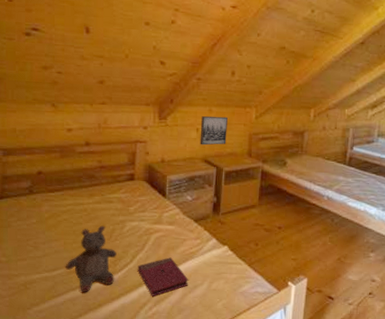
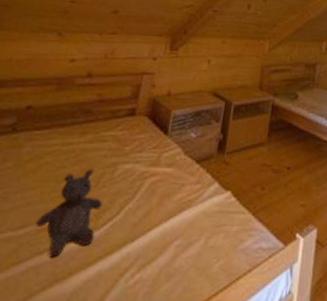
book: present [137,257,189,296] -> none [123,207,183,259]
wall art: present [200,116,228,146] -> none [210,47,241,78]

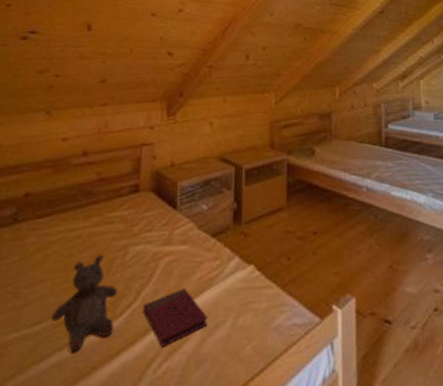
book: none [123,207,183,259] -> present [142,288,208,347]

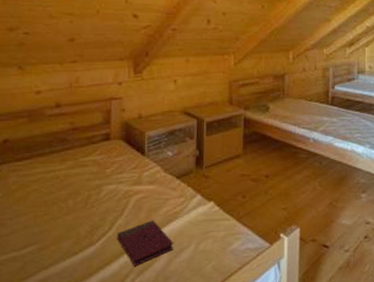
stuffed bear: present [51,254,117,353] -> none [35,192,93,271]

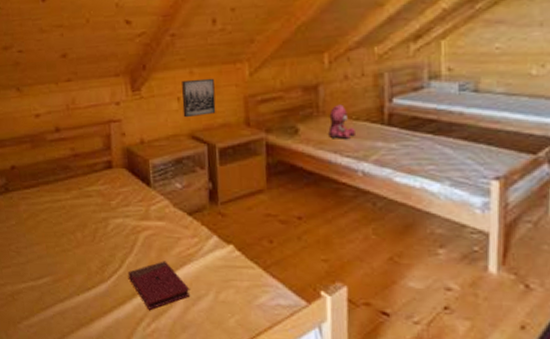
wall art: none [178,65,206,97] -> present [181,78,216,118]
teddy bear: none [290,89,309,115] -> present [328,104,355,139]

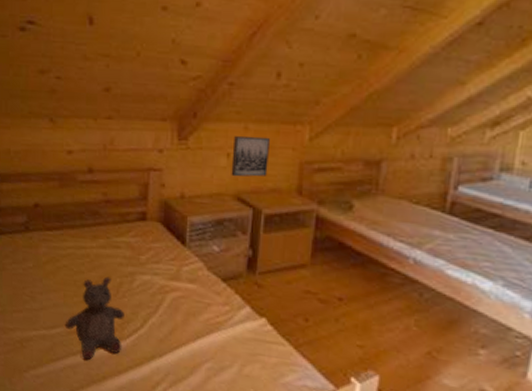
stuffed bear: none [50,224,105,305] -> present [65,276,125,361]
book: present [127,261,191,310] -> none [149,325,214,375]
teddy bear: present [328,104,355,139] -> none [384,184,413,223]

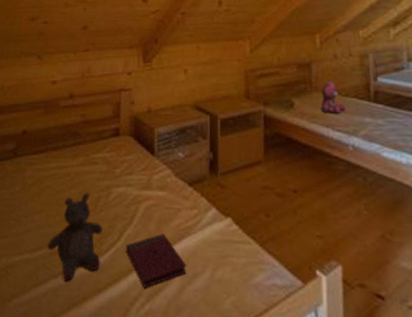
book: none [149,325,214,375] -> present [125,233,187,288]
wall art: present [231,135,270,177] -> none [188,53,219,89]
teddy bear: none [384,184,413,223] -> present [321,81,345,114]

